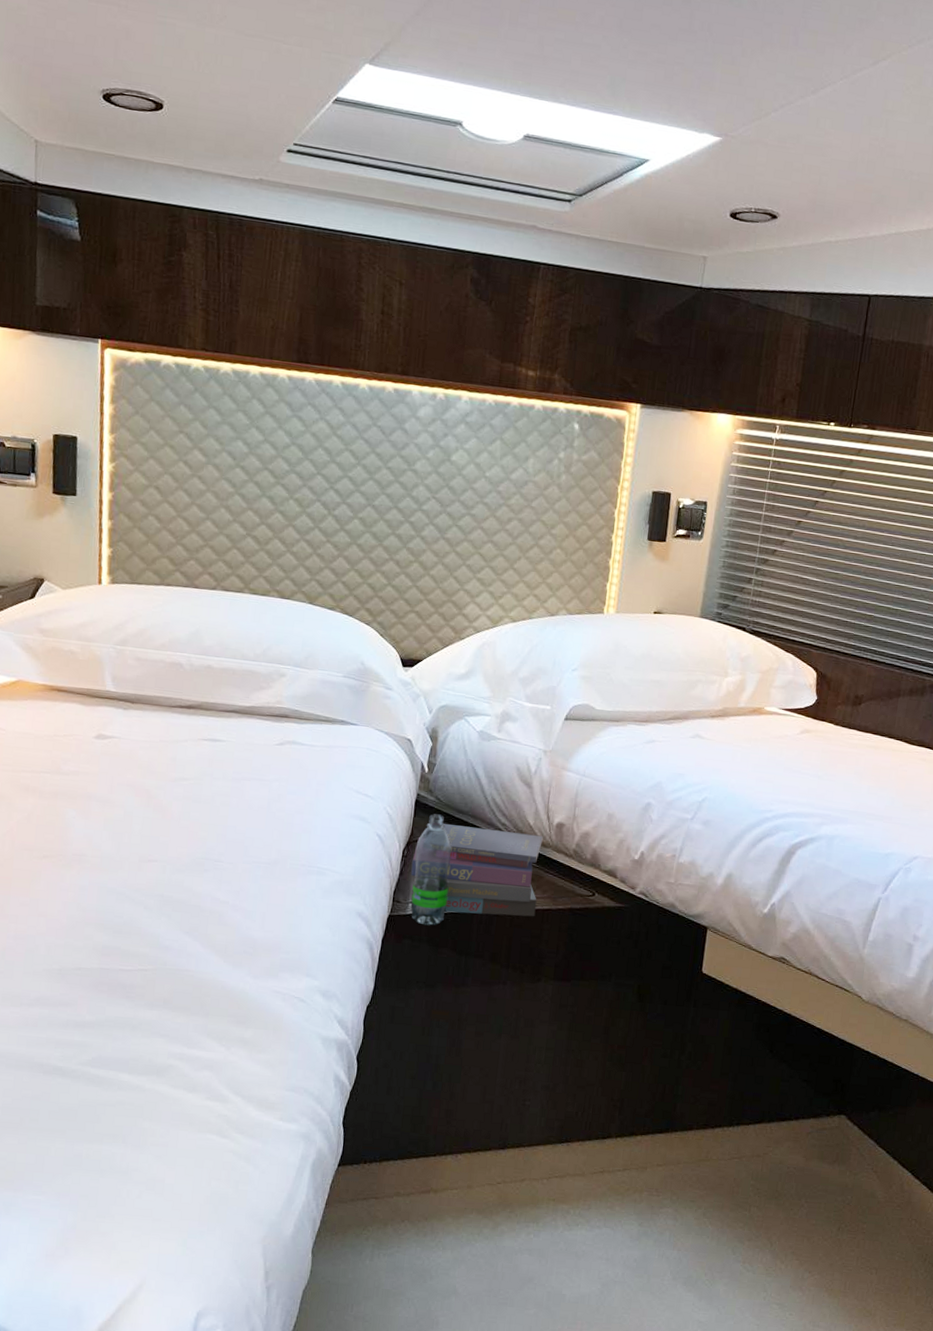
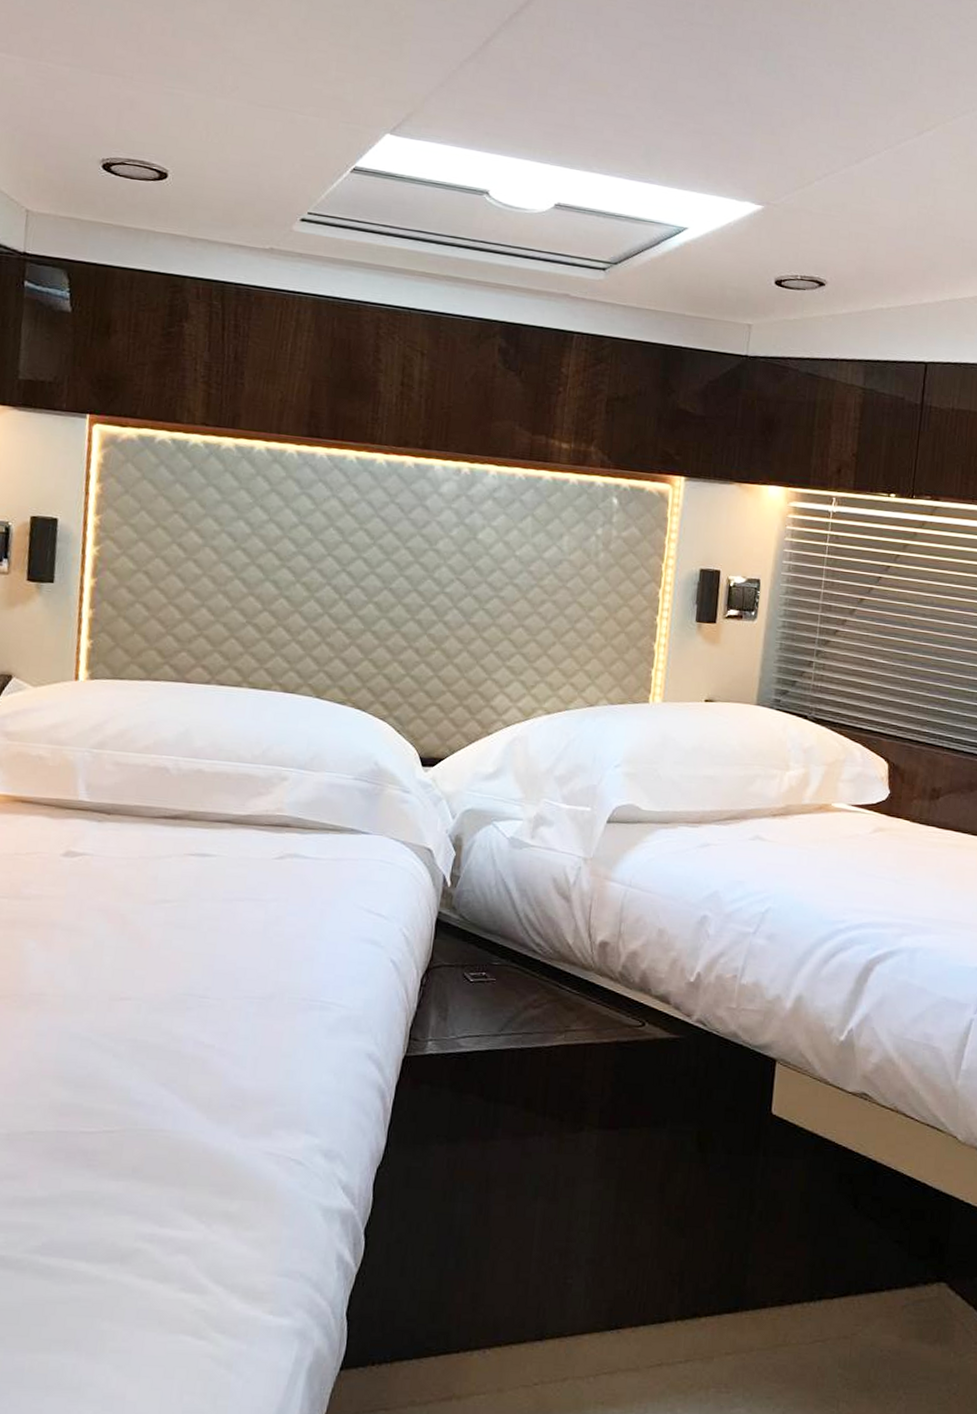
bottle: present [410,814,452,926] -> none [430,934,479,1068]
books: present [410,823,543,917] -> none [430,945,584,1054]

